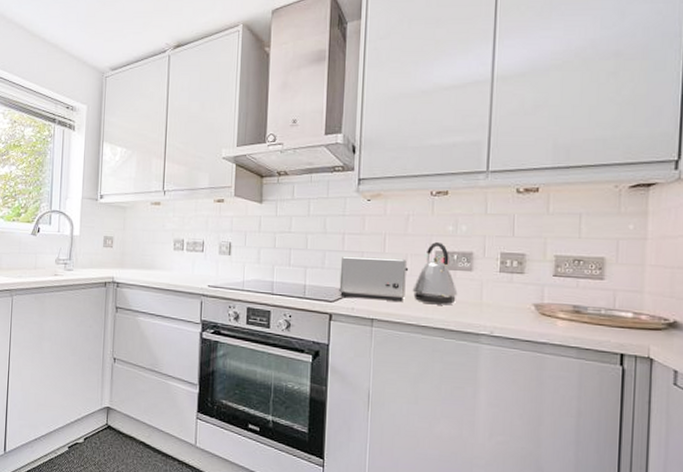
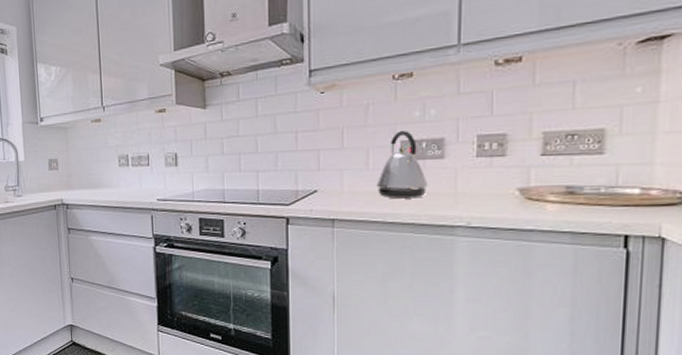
toaster: present [339,256,409,302] -> none [295,152,371,200]

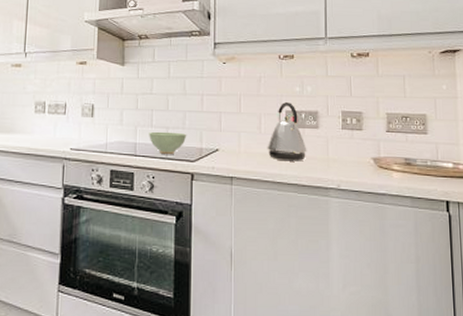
bowl: none [236,175,280,200] -> present [148,131,187,155]

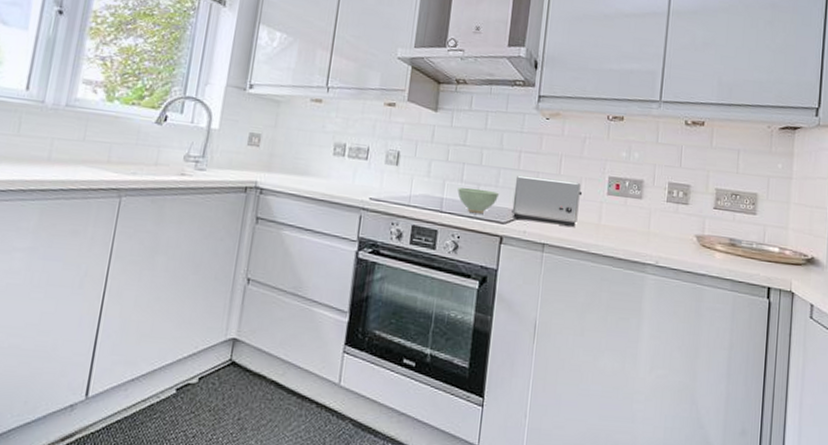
toaster: none [200,116,263,160] -> present [512,175,583,227]
kettle: present [267,101,307,162] -> none [584,166,628,233]

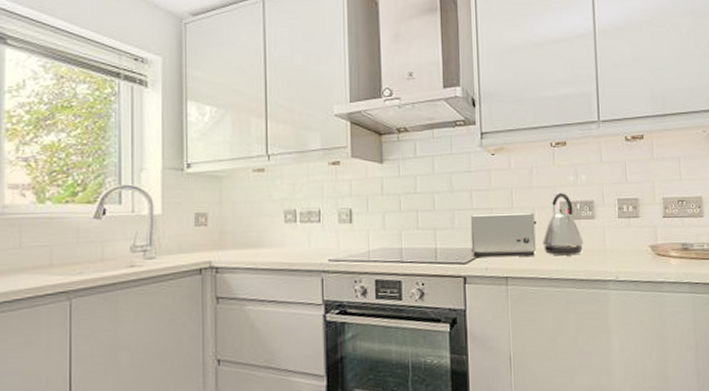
bowl: present [456,187,500,214] -> none [414,233,457,259]
kettle: none [584,166,628,233] -> present [542,192,584,256]

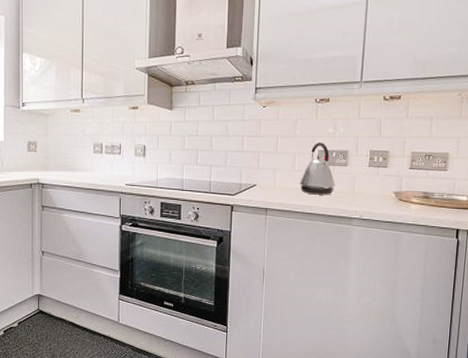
toaster: present [470,212,537,258] -> none [239,155,297,194]

